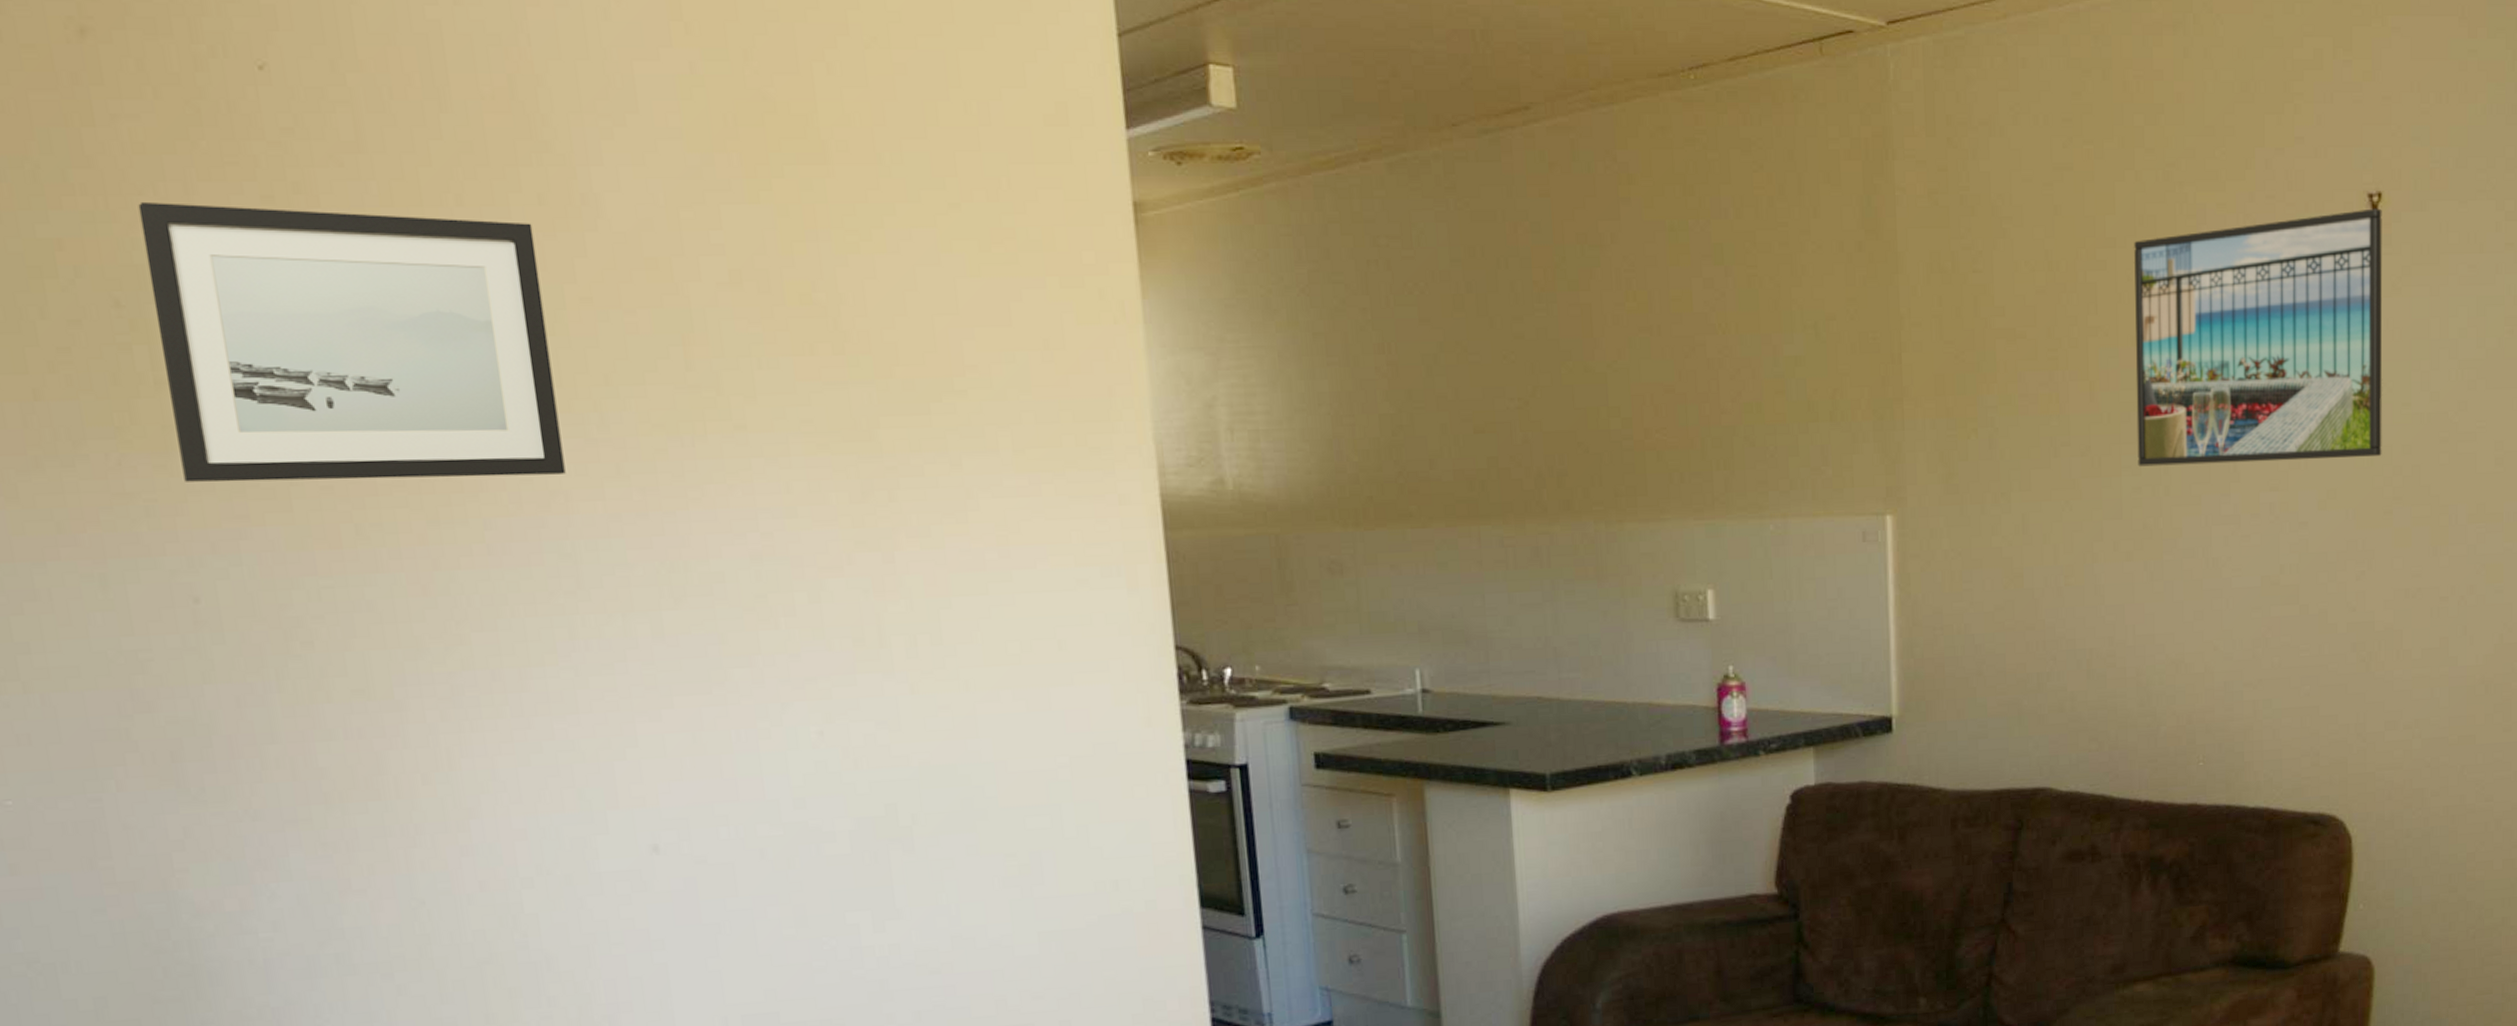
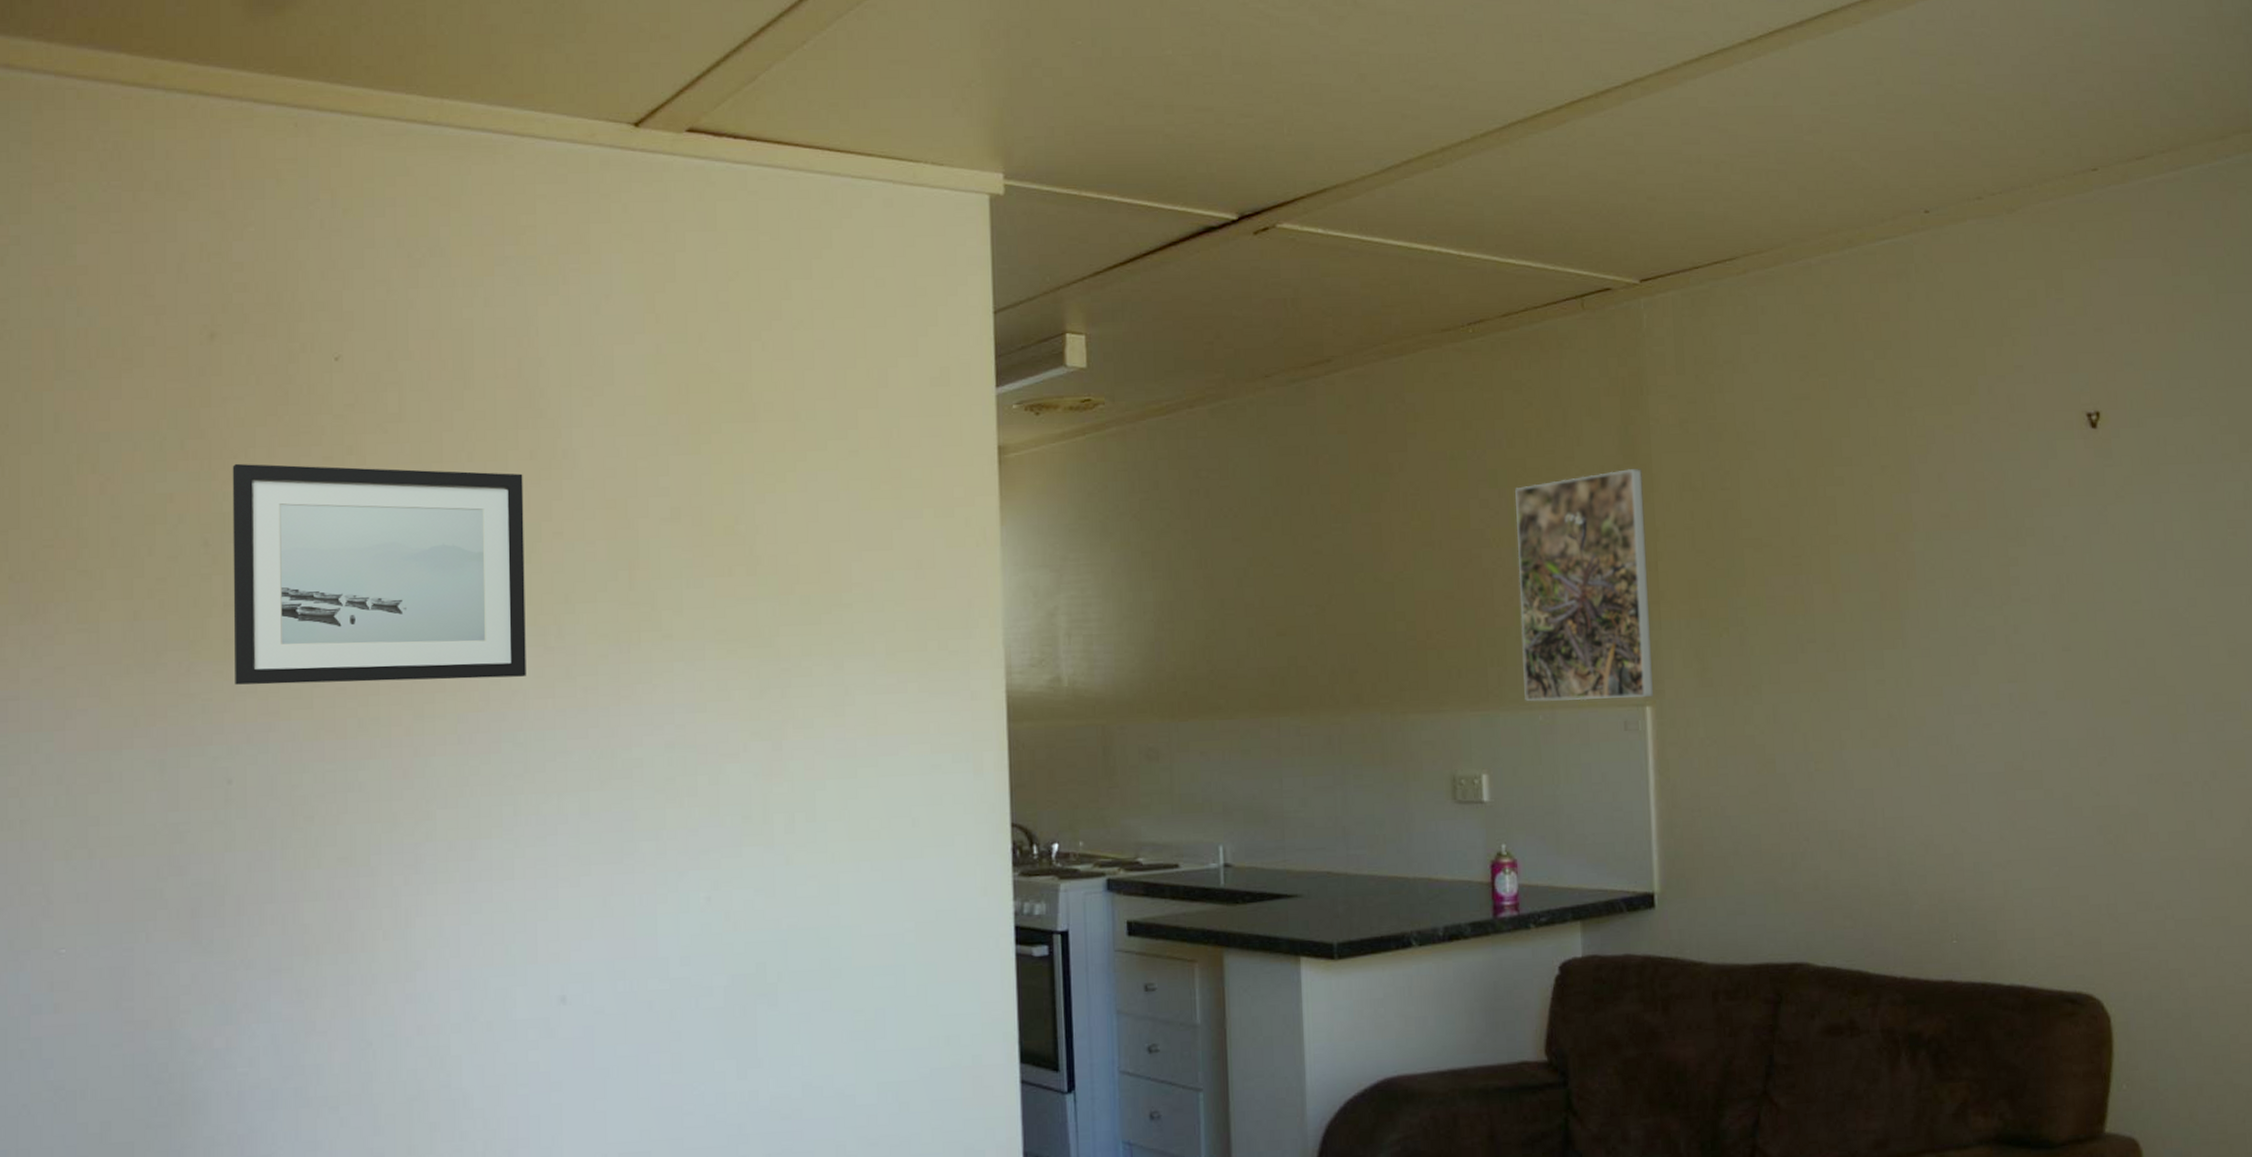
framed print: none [1744,246,1894,510] -> present [1515,469,1653,702]
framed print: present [2133,208,2383,467] -> none [1869,426,2116,661]

